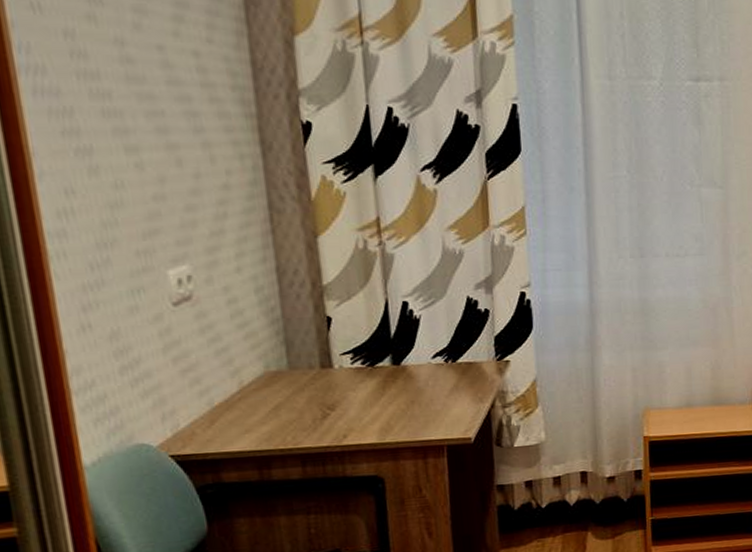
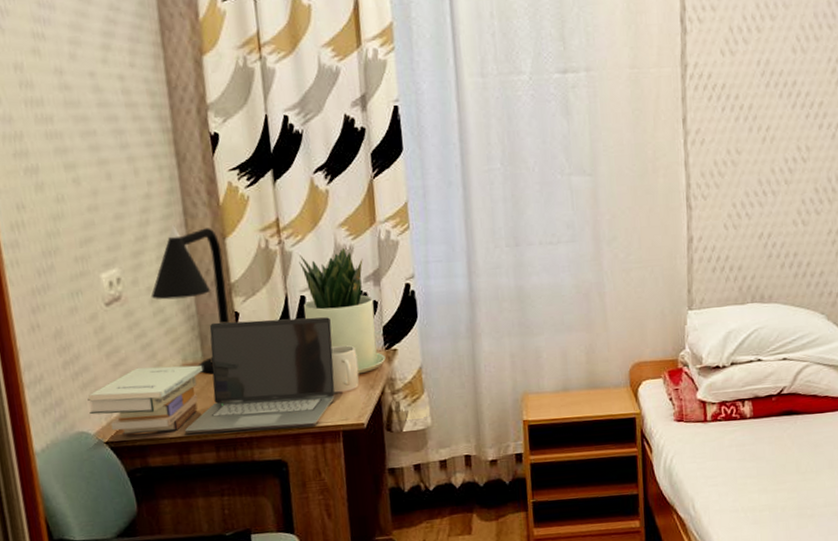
books: none [149,373,289,448] -> present [88,365,204,436]
desk lamp: none [227,218,320,383] -> present [150,224,229,374]
laptop: none [264,324,440,448] -> present [184,317,336,434]
planter: none [402,253,497,386] -> present [299,248,386,374]
mug: none [436,355,467,406] -> present [331,345,360,393]

